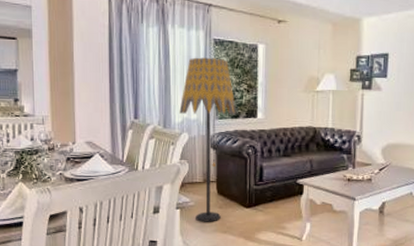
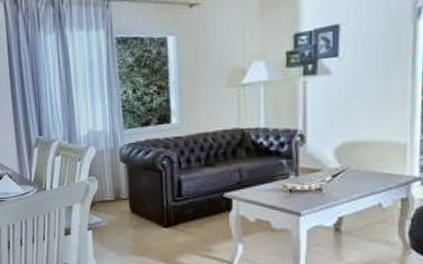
floor lamp: present [179,57,237,222] -> none [84,59,147,244]

